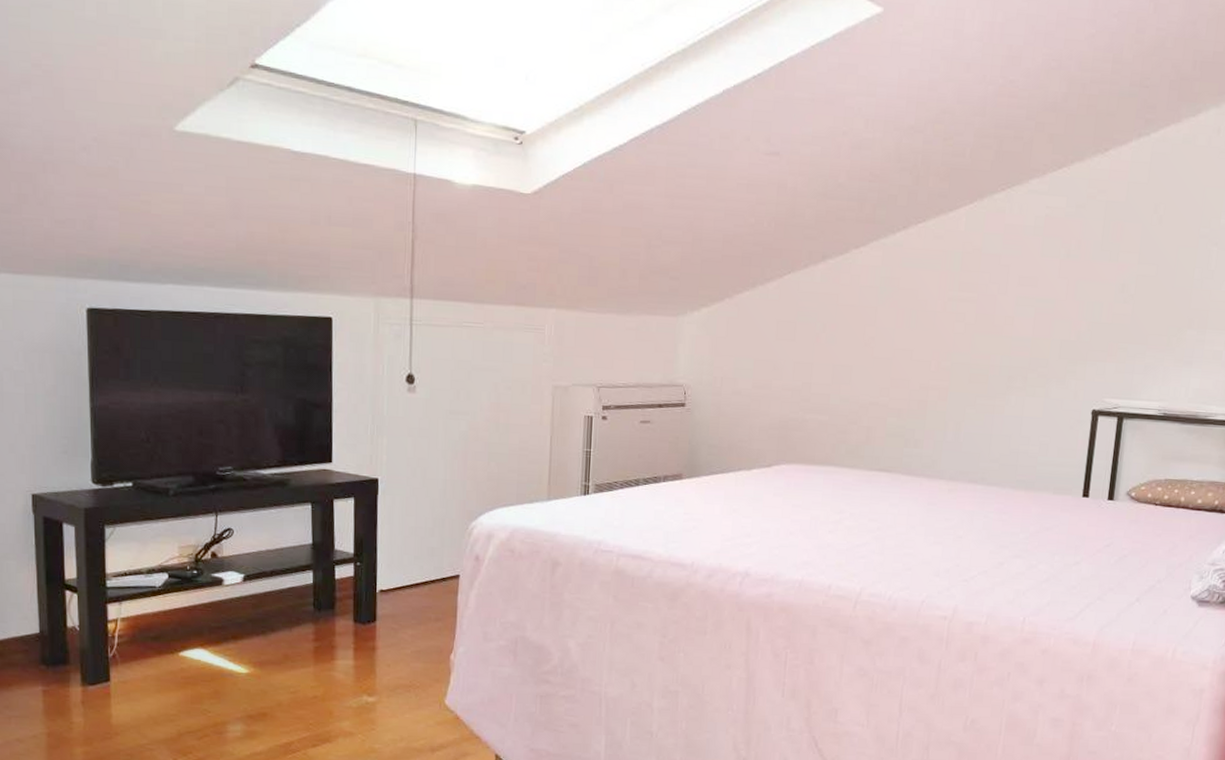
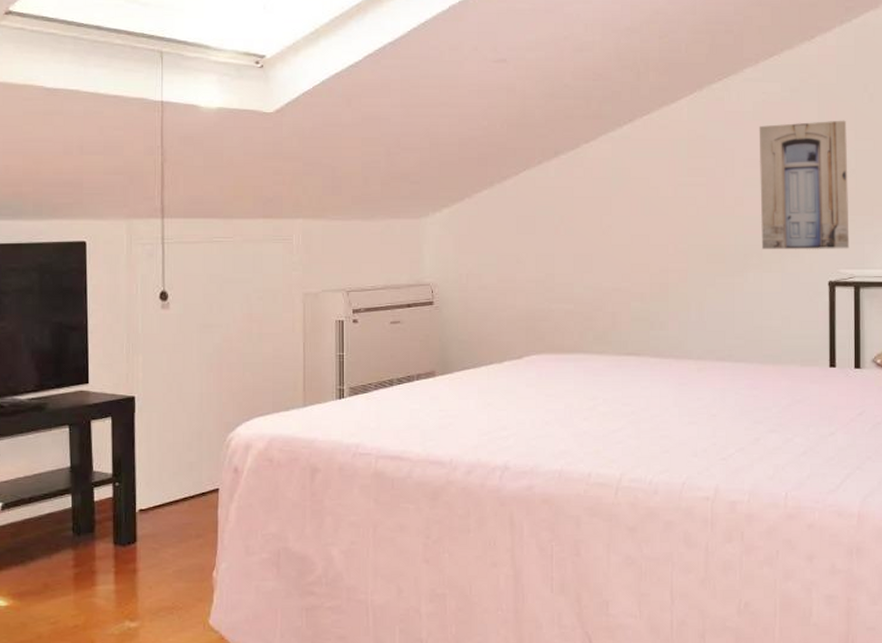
wall art: none [1027,241,1132,378] -> present [759,120,850,249]

